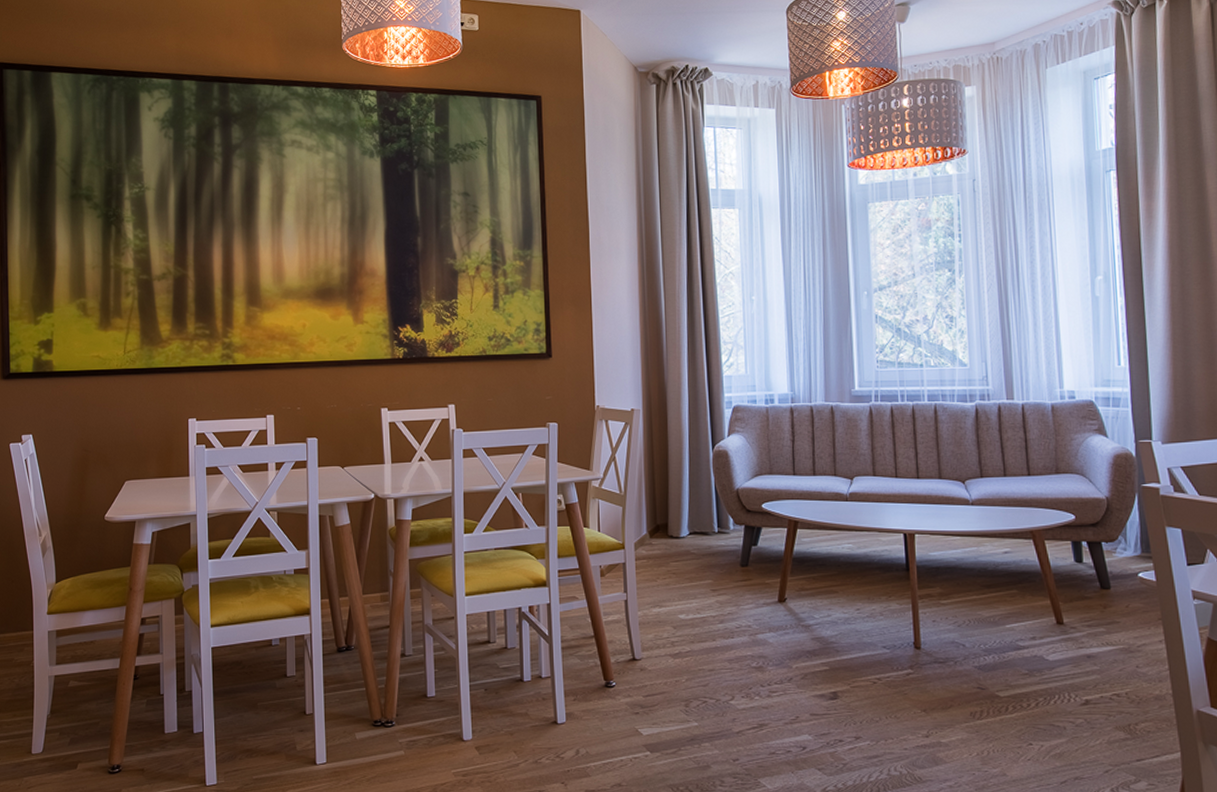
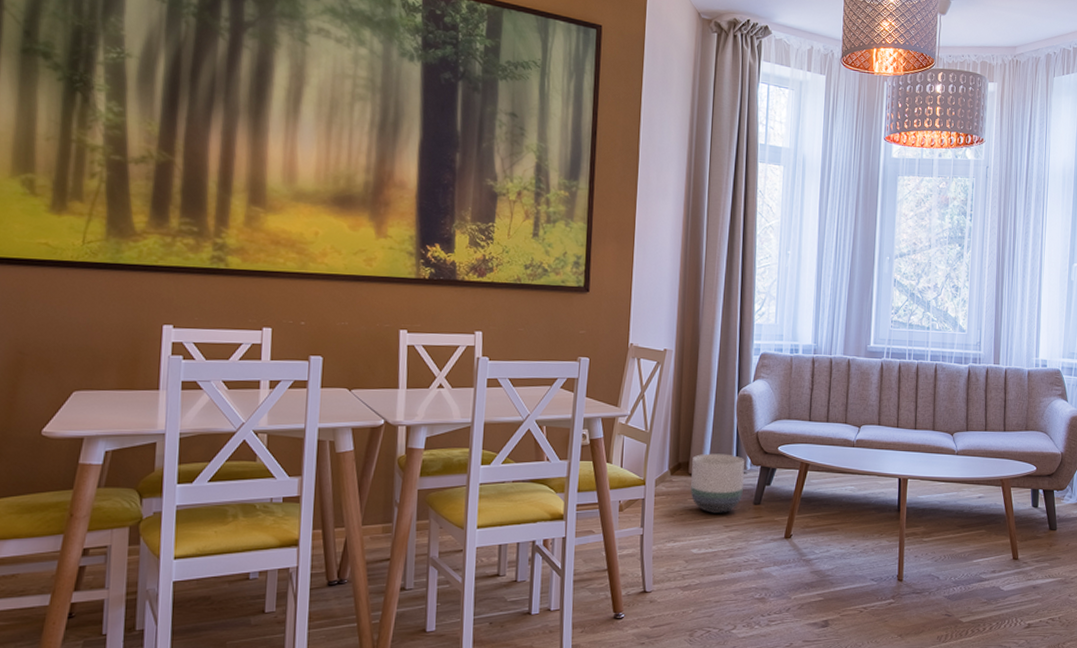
planter: none [671,514,728,577] -> present [691,453,745,513]

